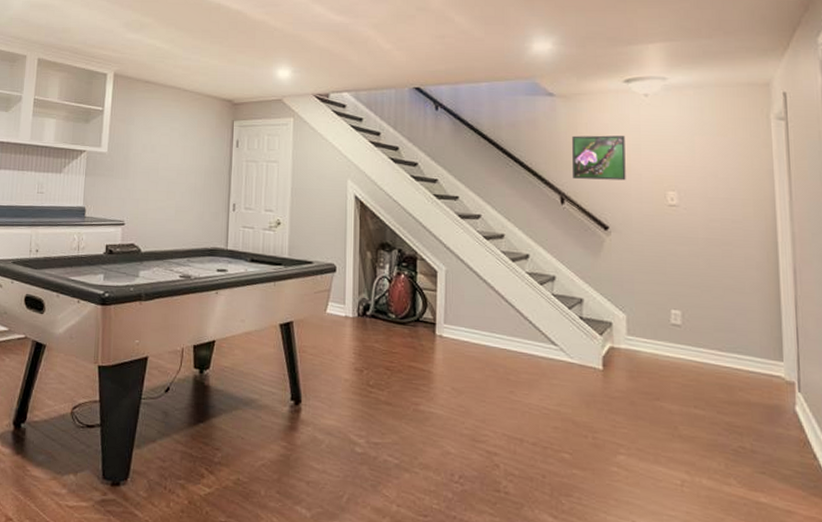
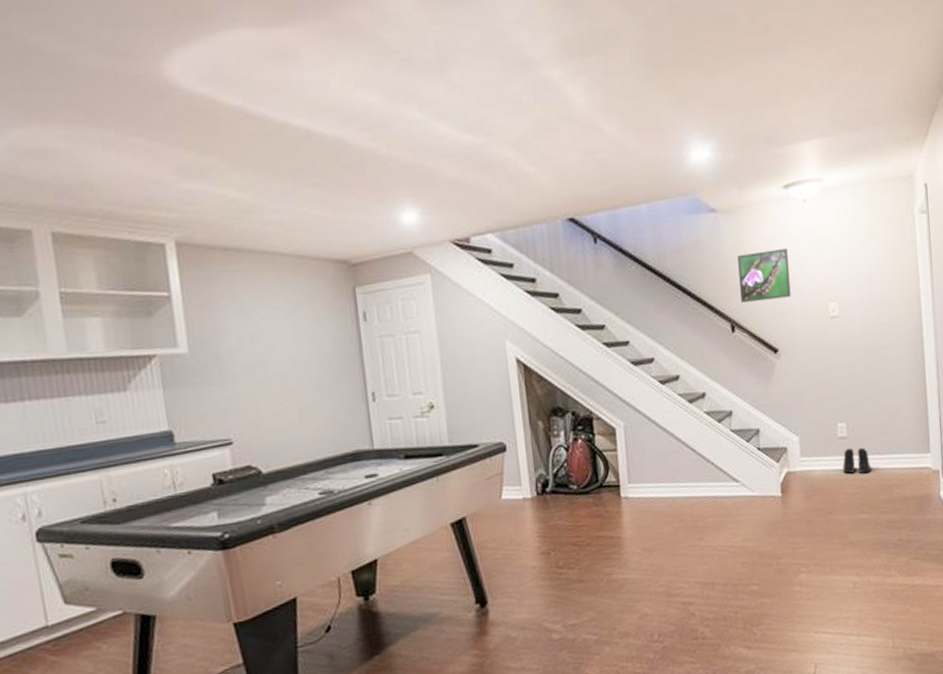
boots: none [675,336,708,368] -> present [843,447,870,474]

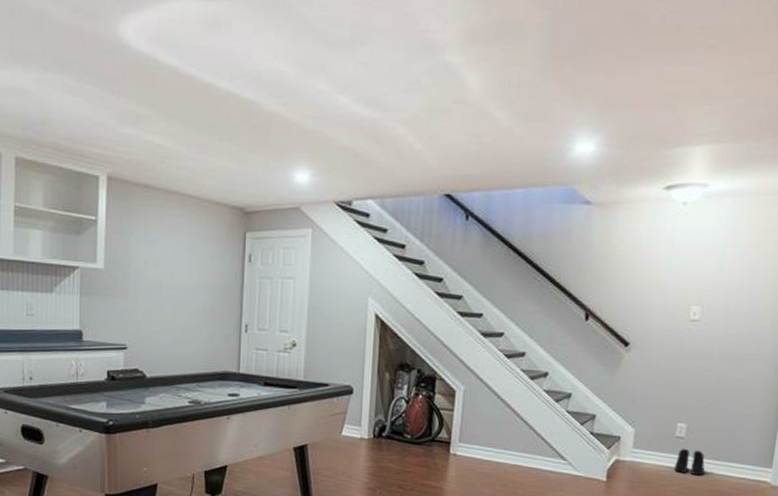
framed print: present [737,249,791,303] -> none [600,247,658,295]

